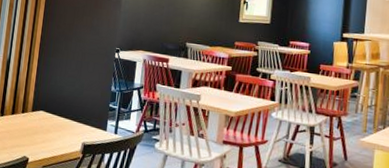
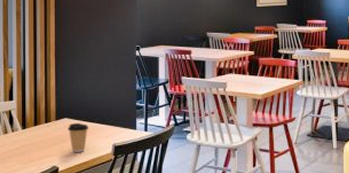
coffee cup: none [42,116,62,146] -> present [68,122,89,152]

